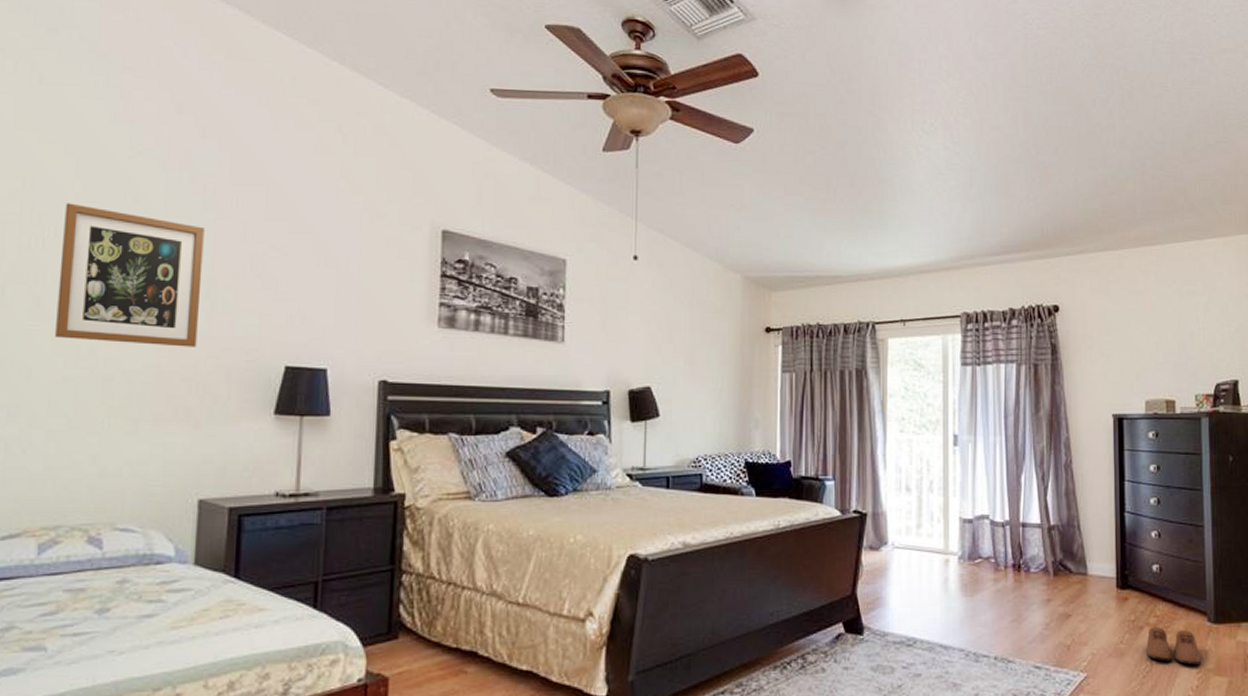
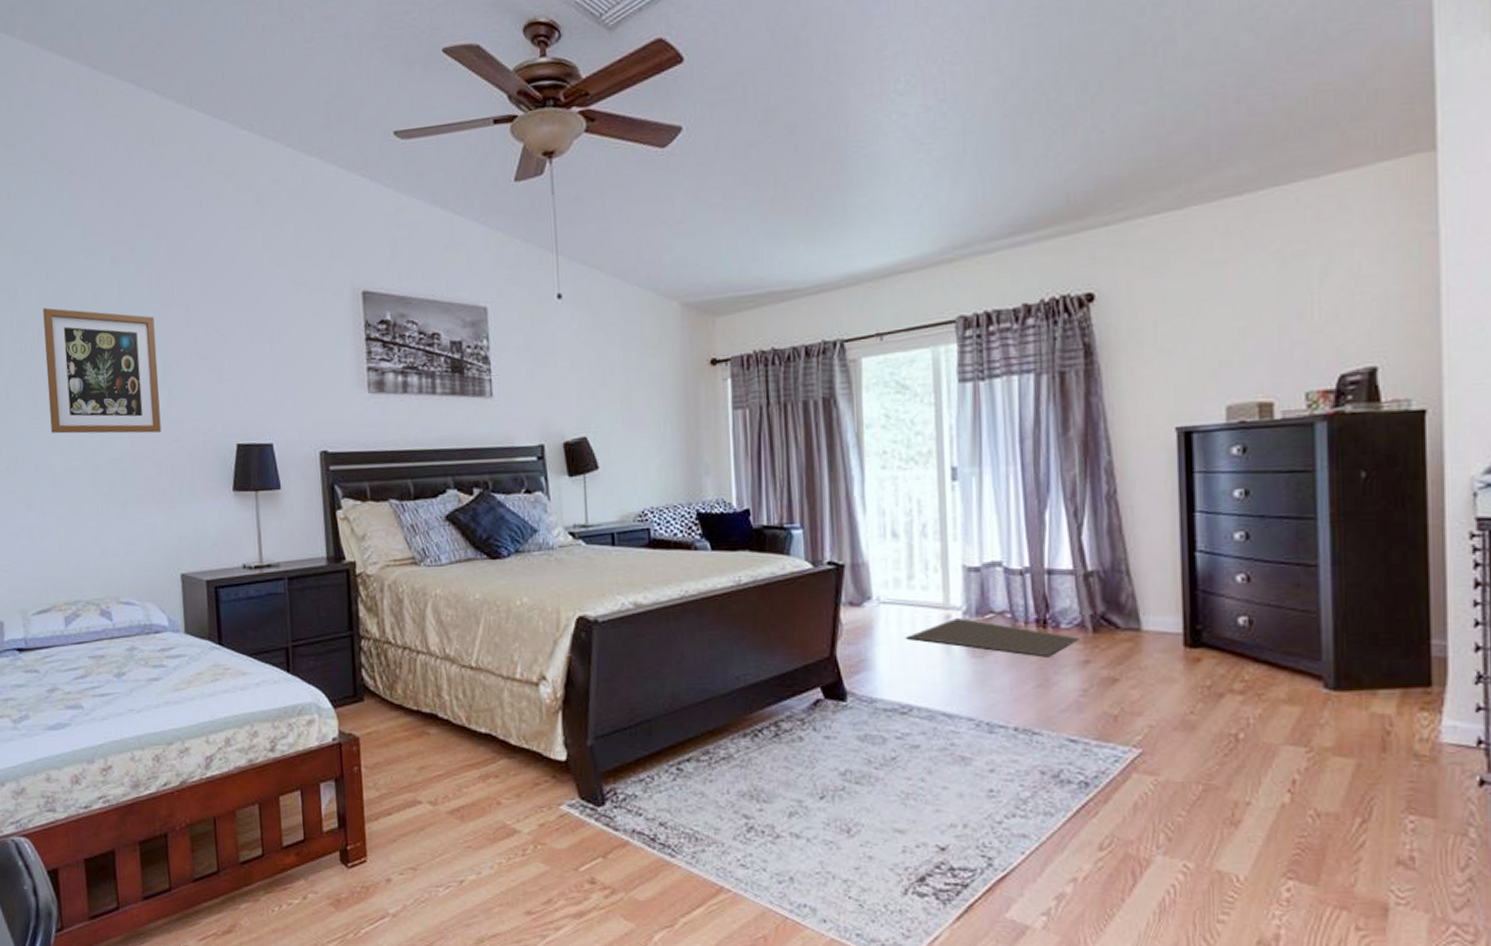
doormat: none [914,562,1045,597] -> present [907,618,1081,658]
shoe: present [1146,627,1202,666] -> none [1229,694,1314,743]

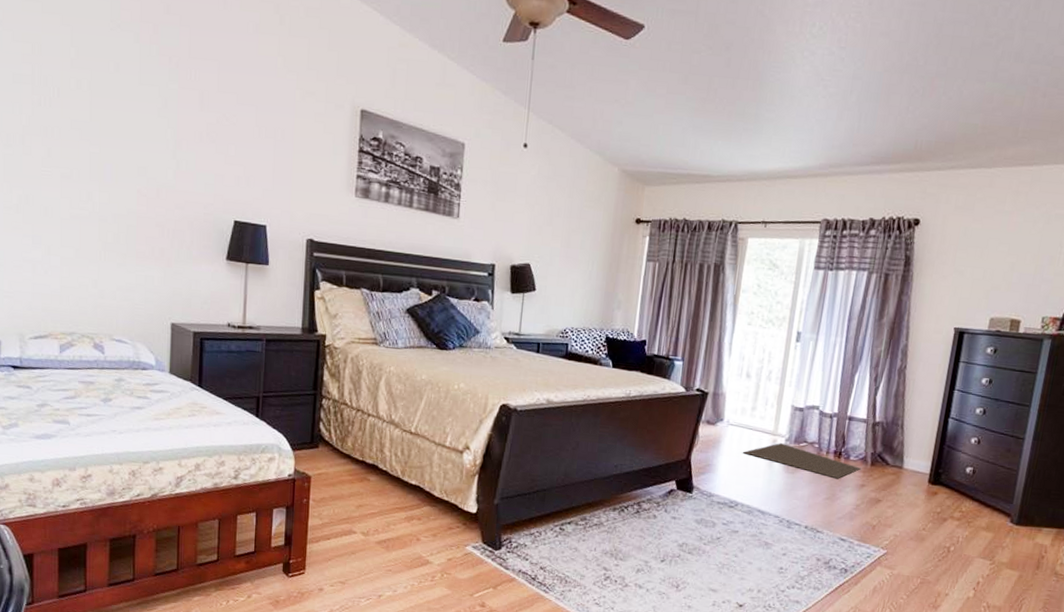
wall art: present [42,307,162,434] -> none [63,68,170,199]

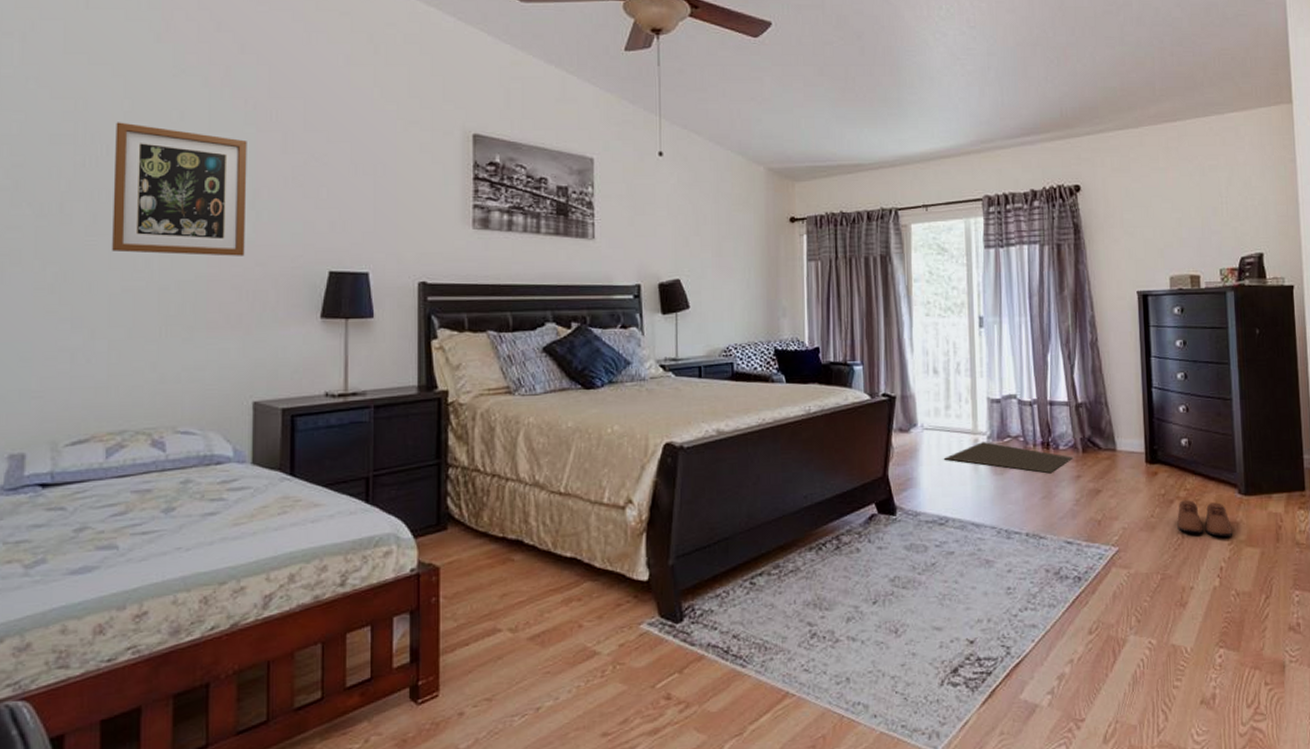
wall art: none [63,68,170,199] -> present [112,122,247,256]
shoe: none [945,520,997,558] -> present [1177,500,1233,537]

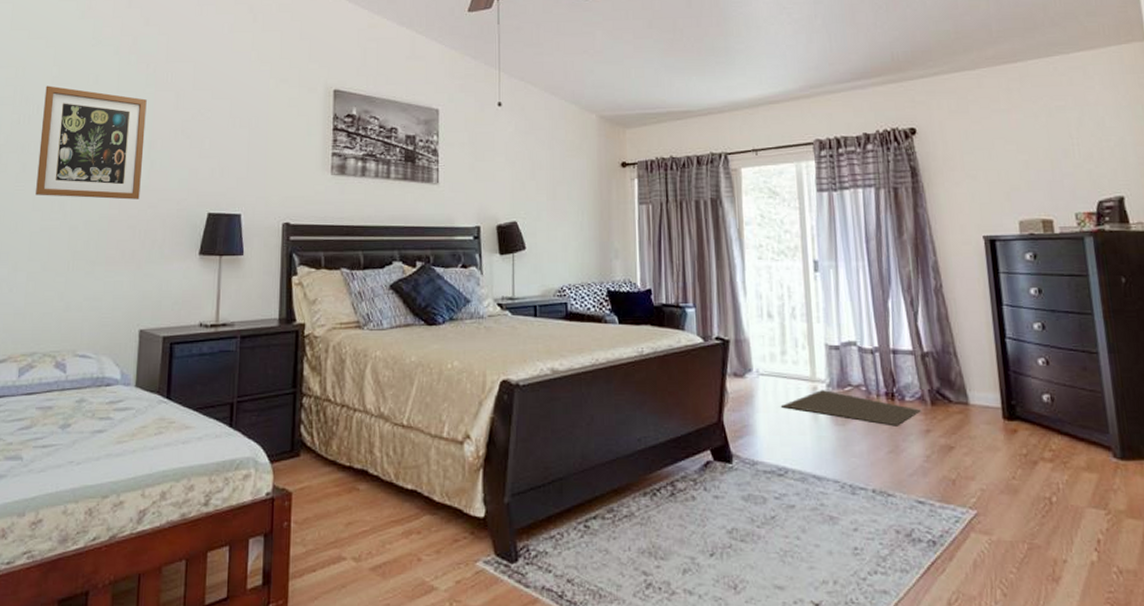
shoe: present [1177,500,1233,537] -> none [1043,462,1110,506]

